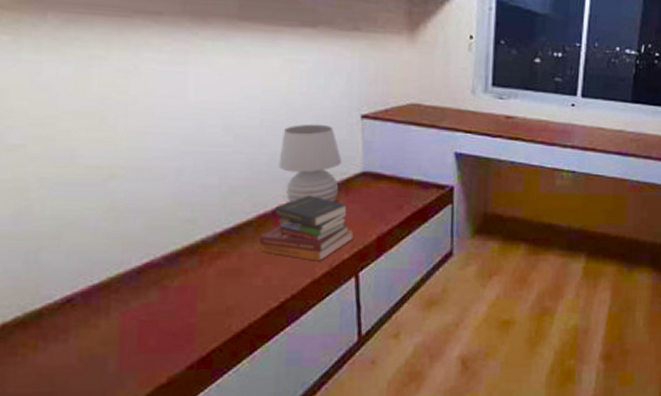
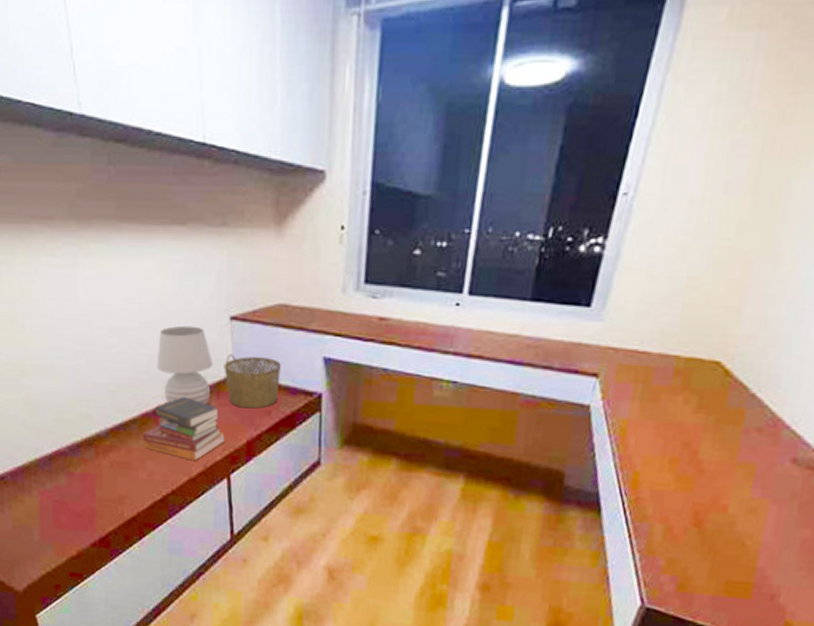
basket: none [353,151,413,204] -> present [224,354,281,409]

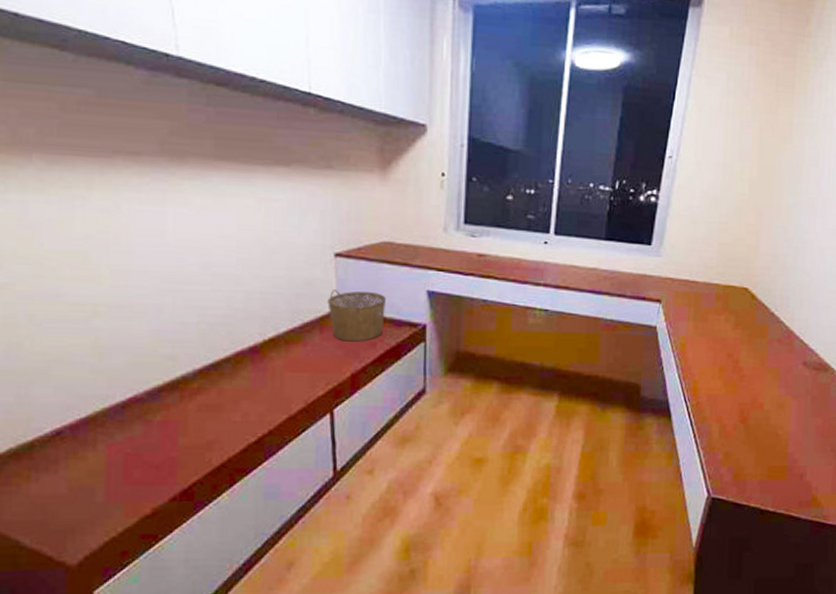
books: present [143,397,225,461] -> none [237,333,328,398]
table lamp: present [156,325,213,404] -> none [254,262,316,340]

